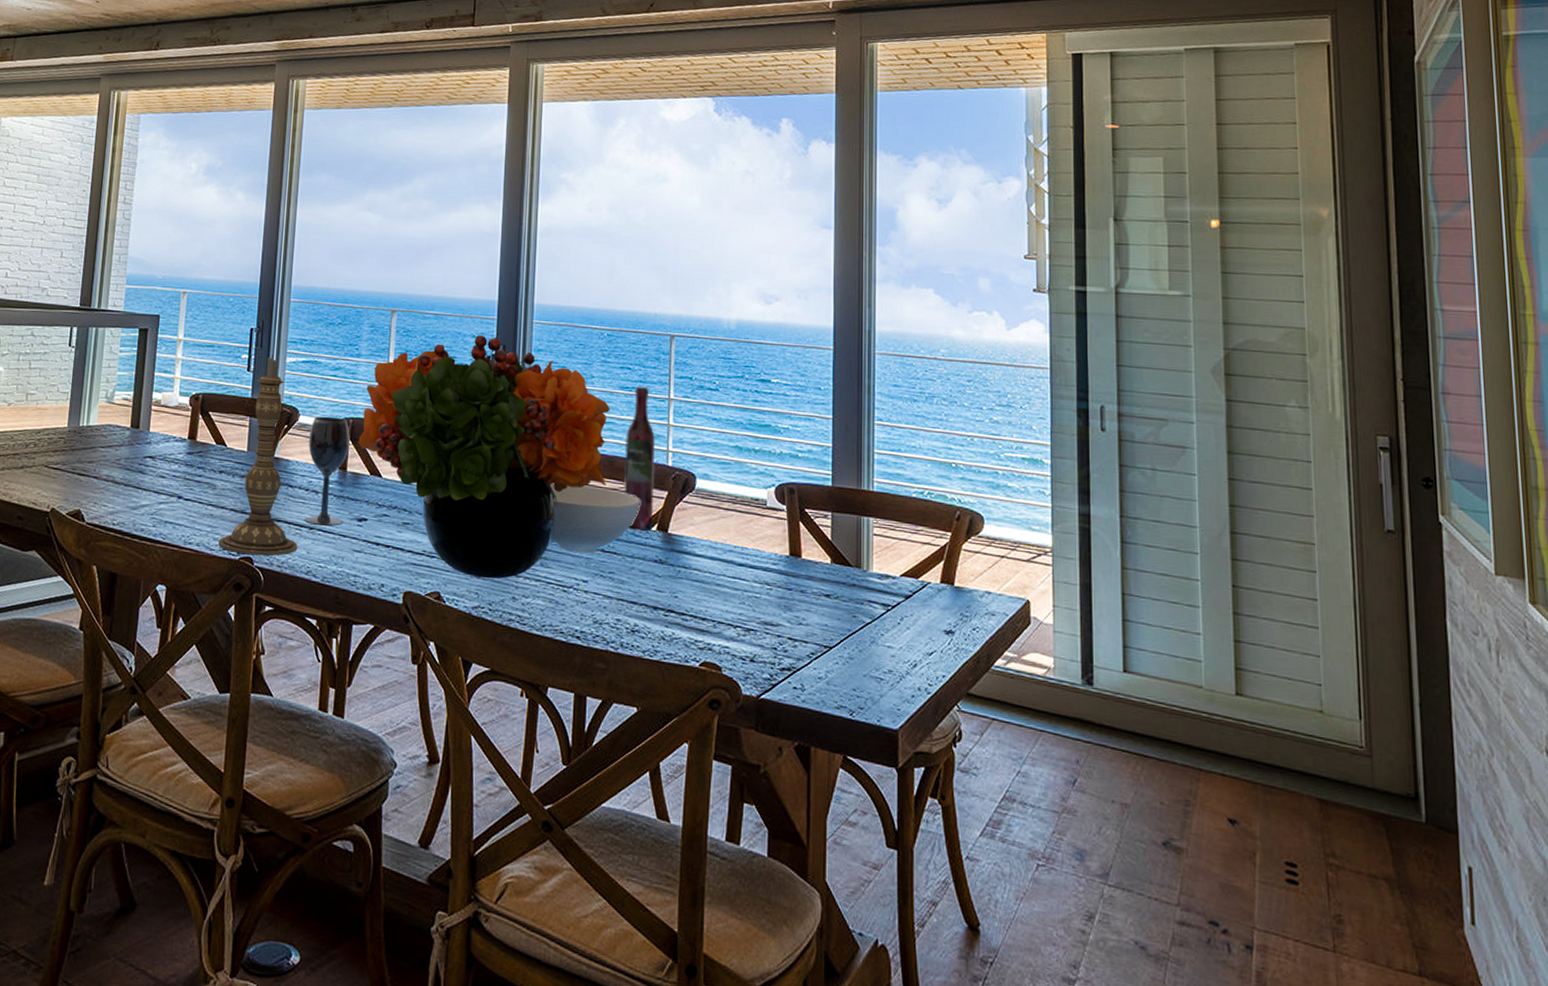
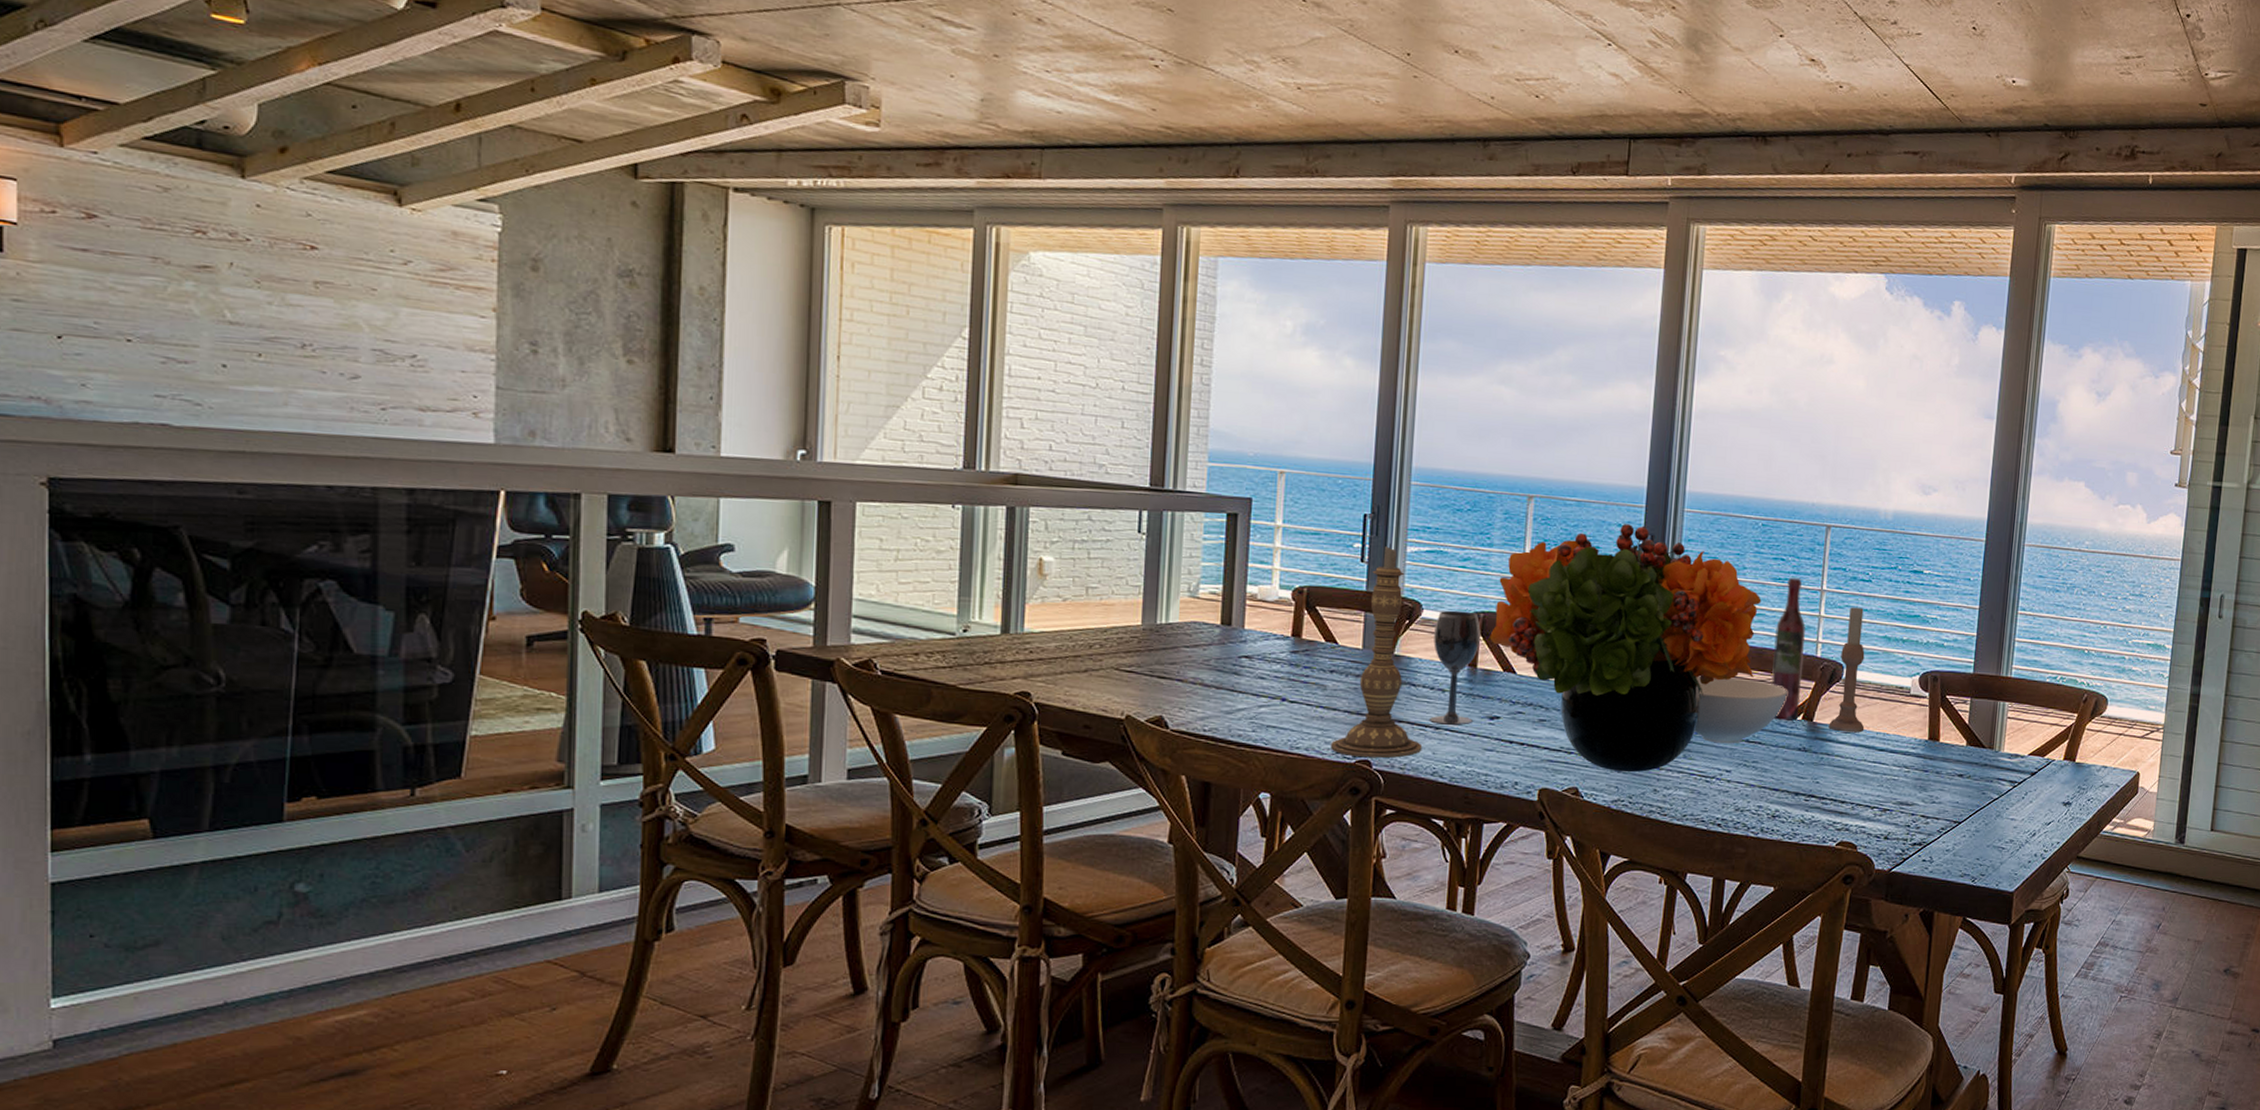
candlestick: none [684,415,721,546] -> present [1828,606,1865,733]

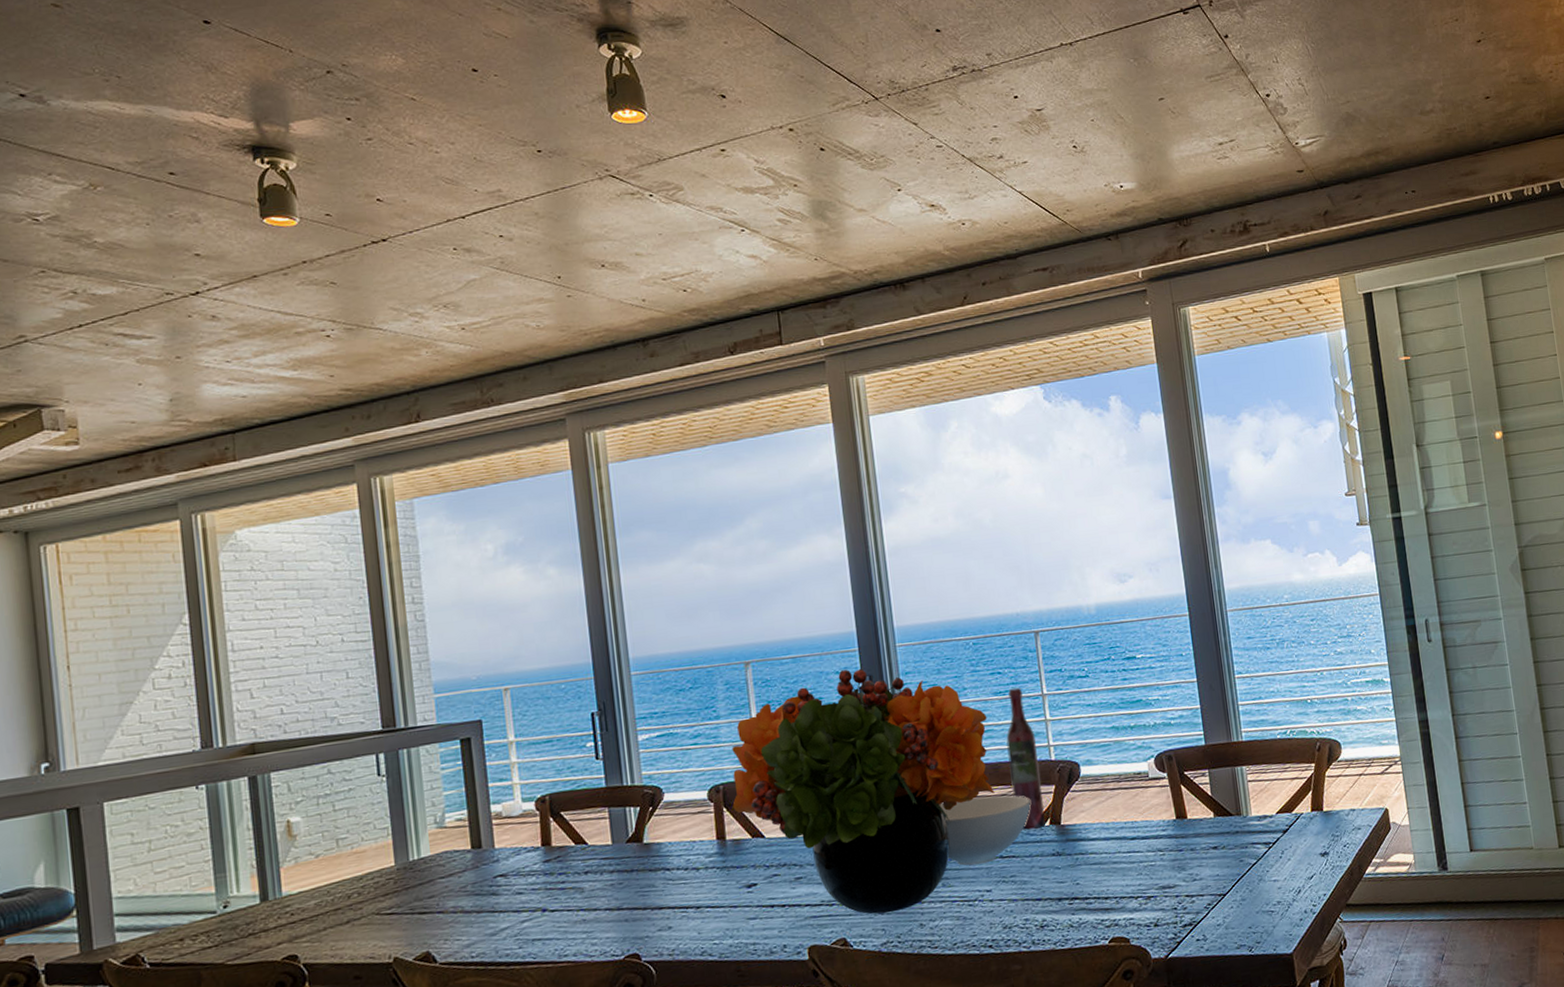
candlestick: present [1331,542,1423,759] -> none [598,735,687,954]
wine glass: present [1430,610,1481,725] -> none [678,786,731,904]
candlestick: present [1828,606,1865,733] -> none [1073,703,1112,830]

